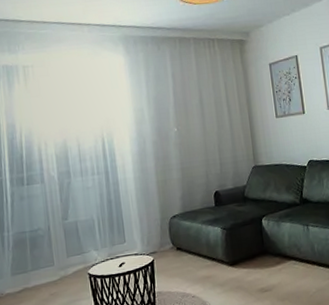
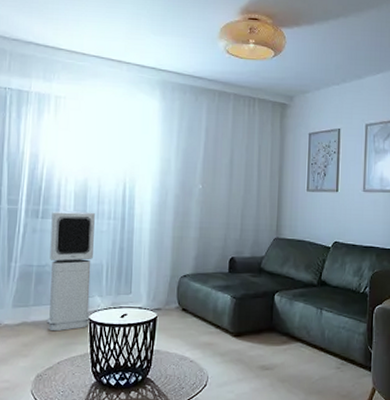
air purifier: none [36,170,91,292] -> present [46,211,95,332]

